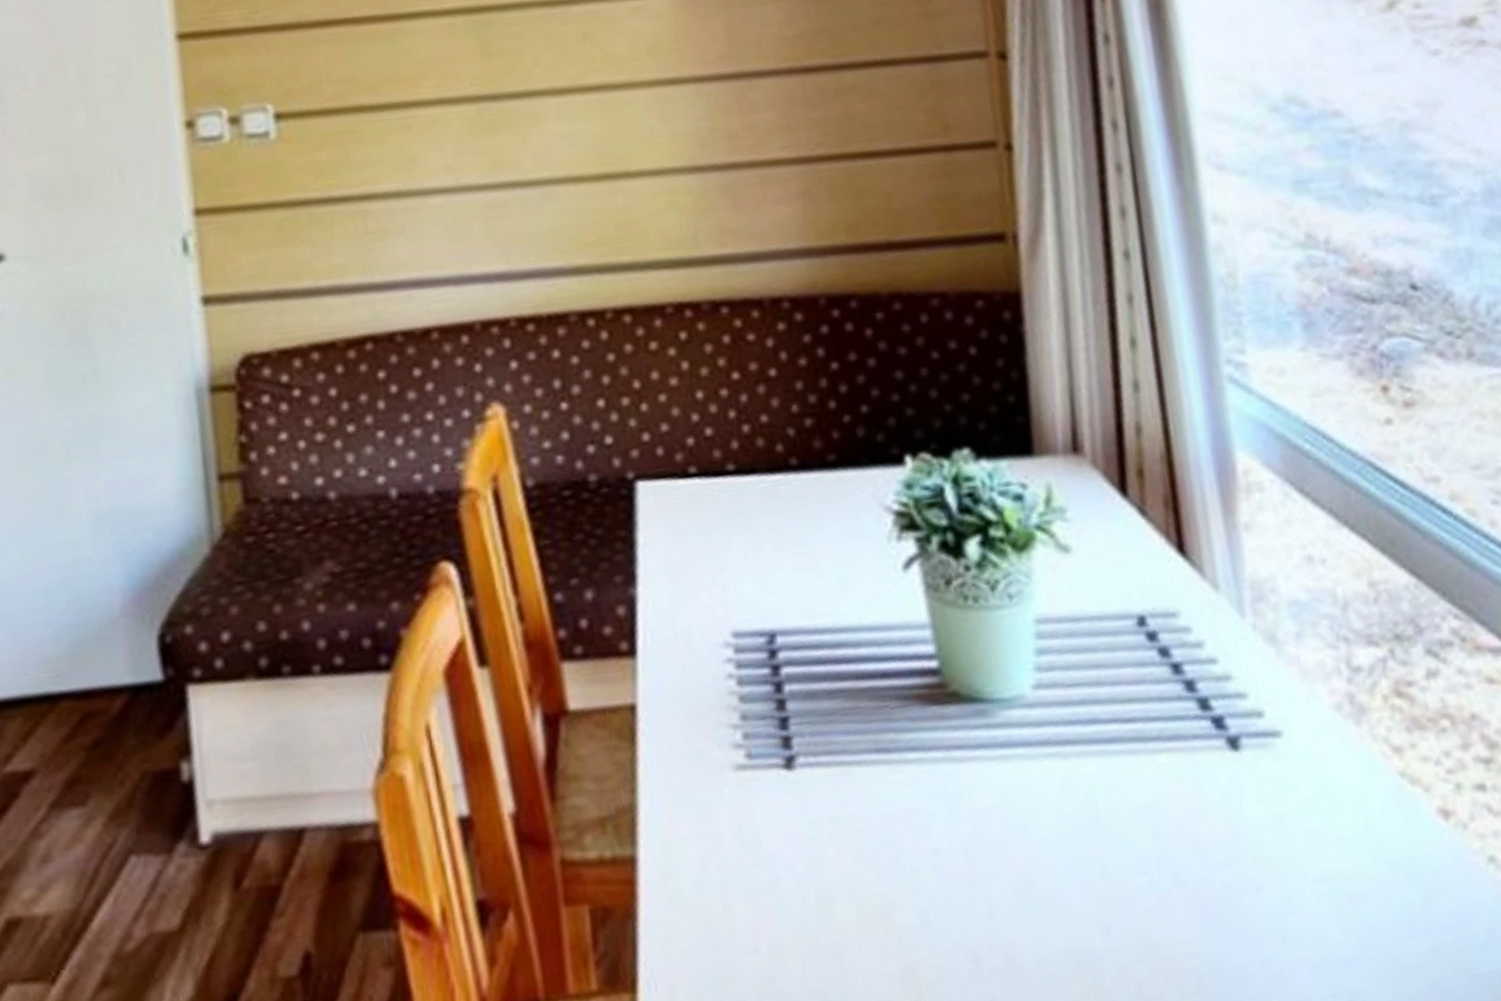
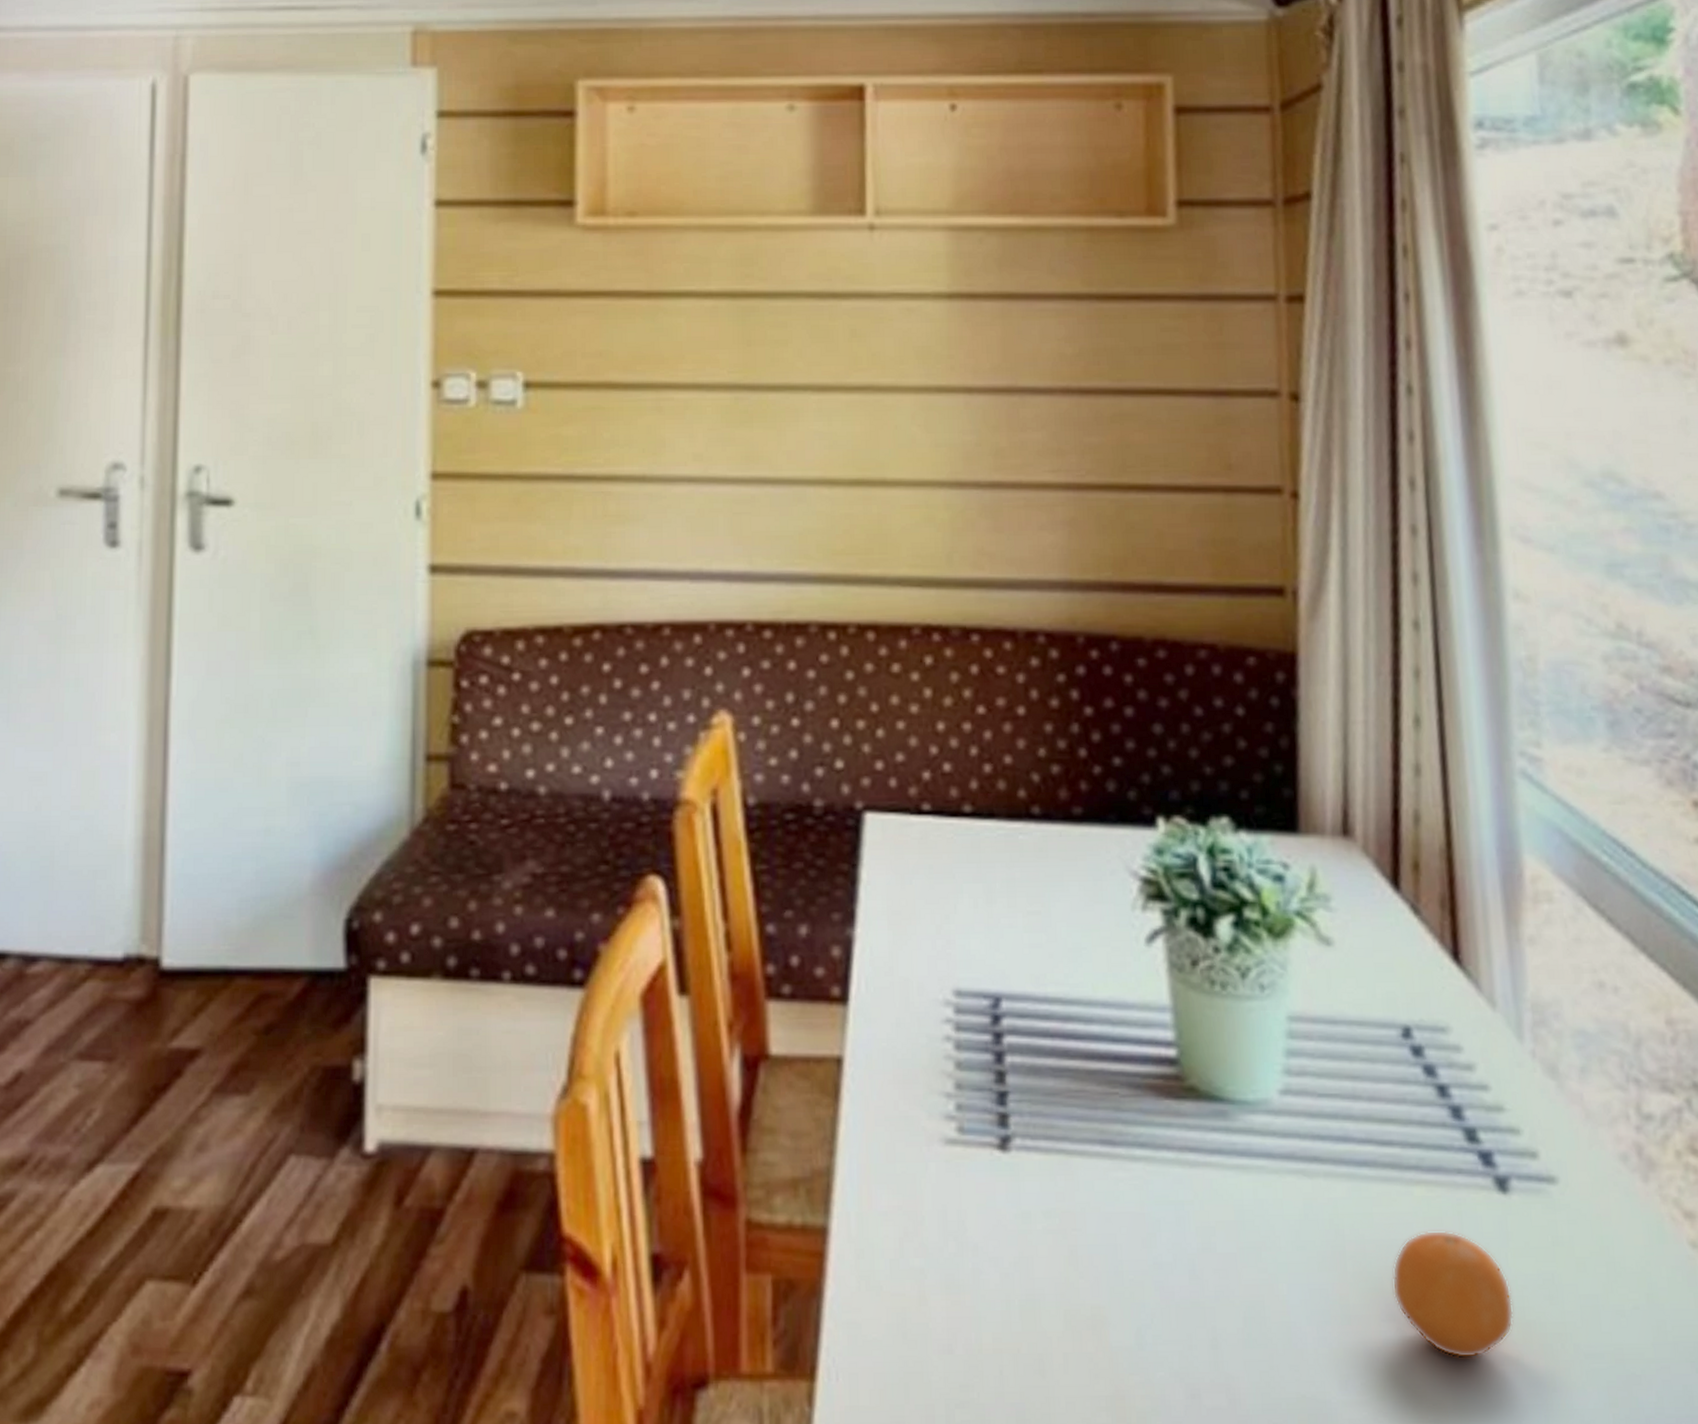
fruit: none [1142,789,1251,898] -> present [1392,1230,1514,1359]

